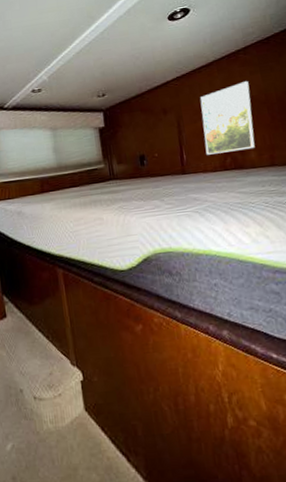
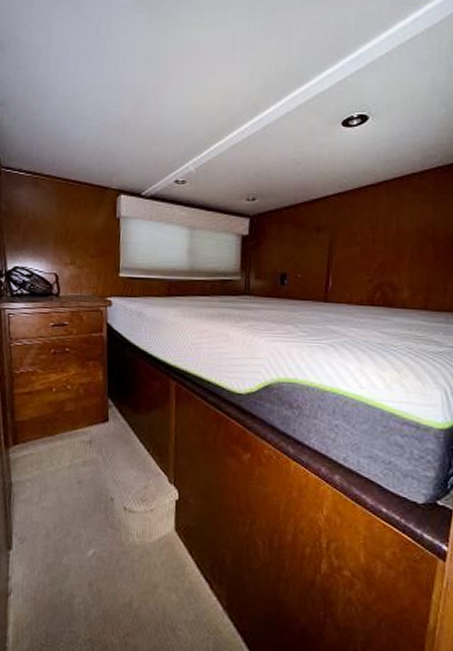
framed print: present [200,81,255,155] -> none [355,210,418,287]

